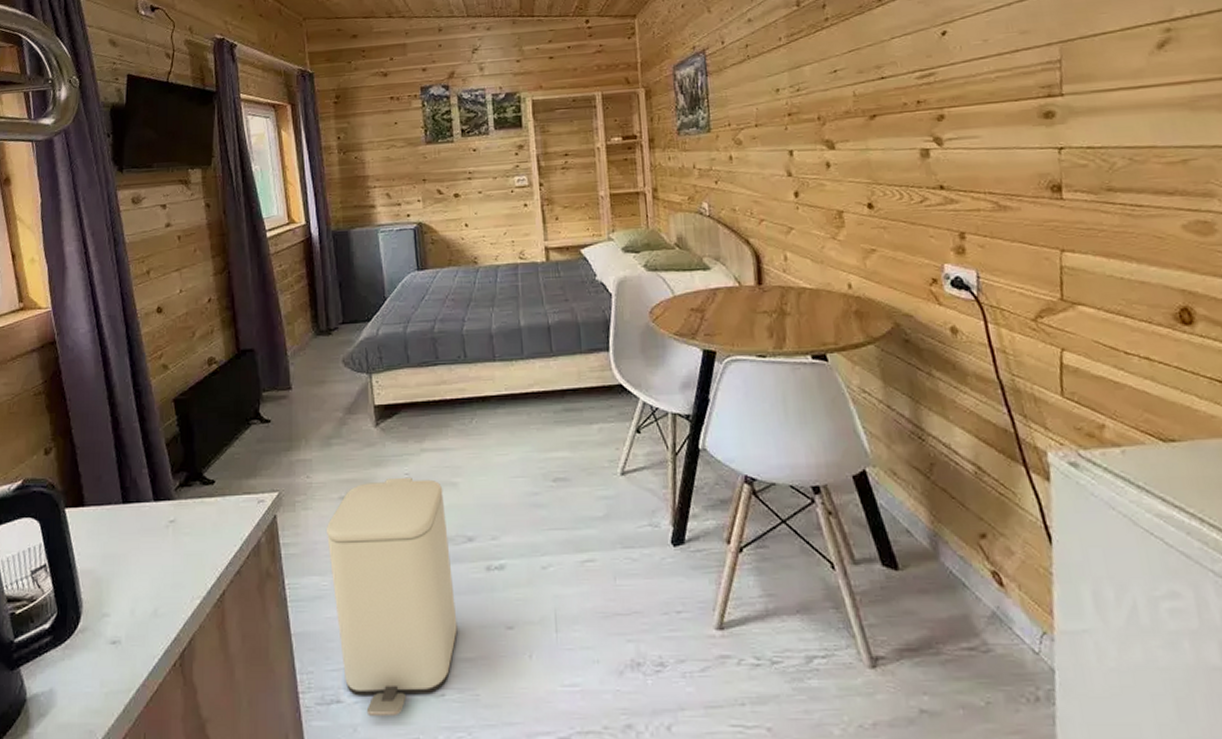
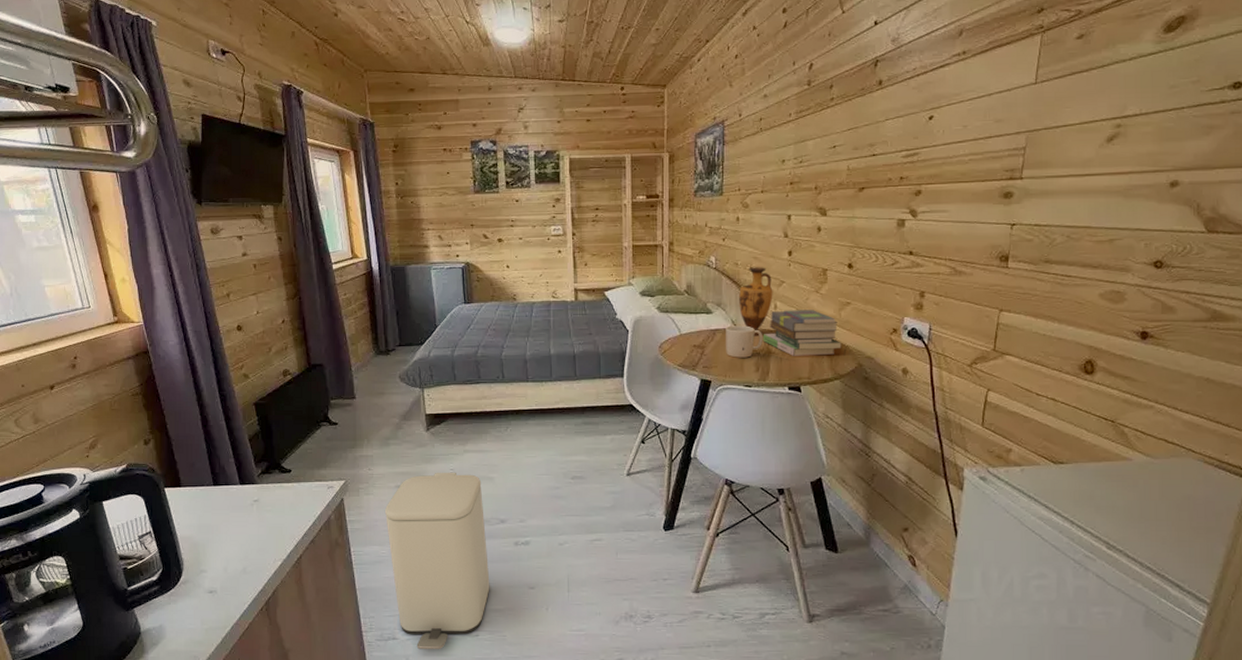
mug: none [728,282,775,322] -> present [725,325,764,358]
vase: none [739,212,782,294] -> present [739,267,773,335]
books: none [773,260,872,317] -> present [762,310,842,356]

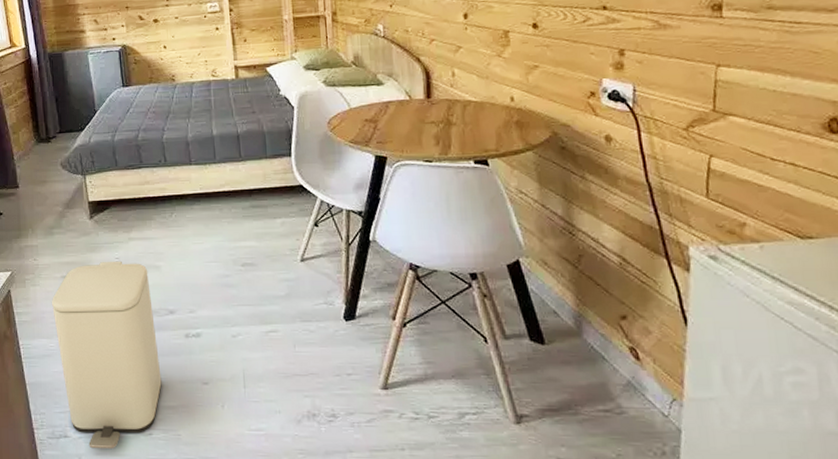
mug: present [725,325,764,358] -> none [399,96,443,131]
vase: present [739,267,773,335] -> none [411,32,450,106]
books: present [762,310,842,356] -> none [441,75,532,127]

